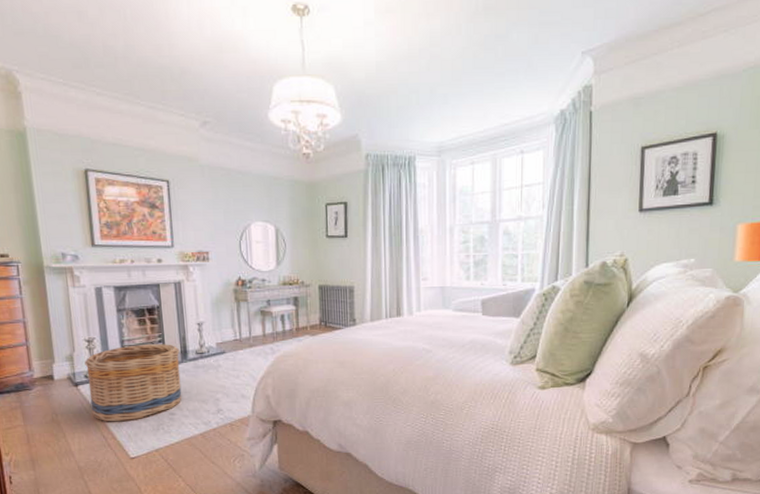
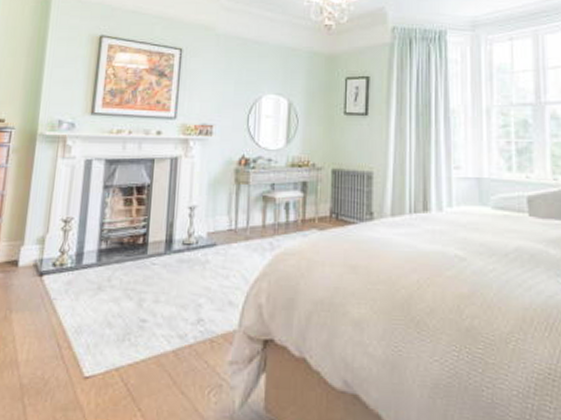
basket: present [84,344,182,422] -> none [51,229,164,327]

